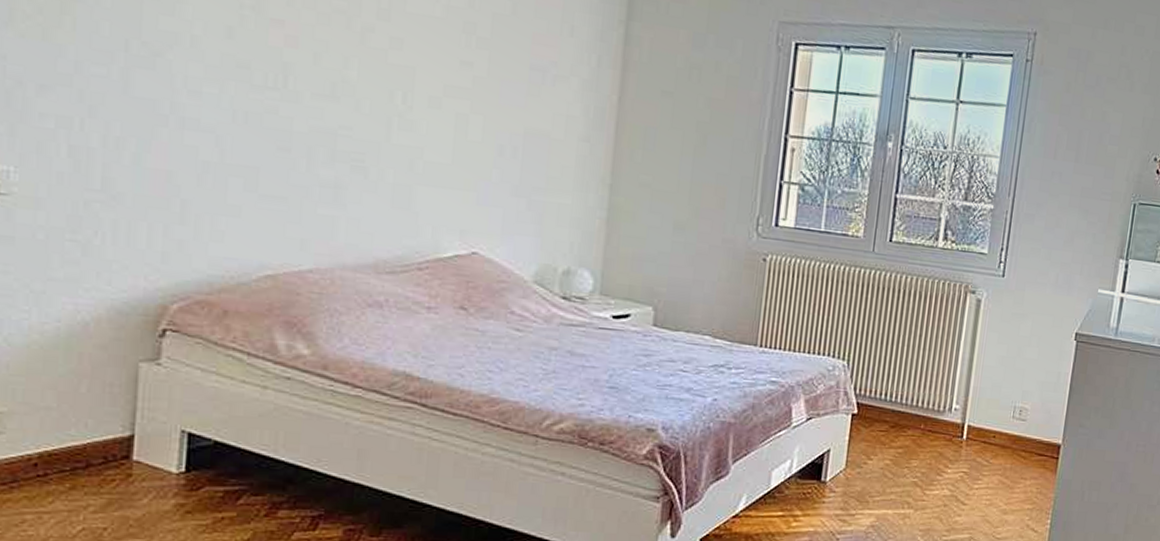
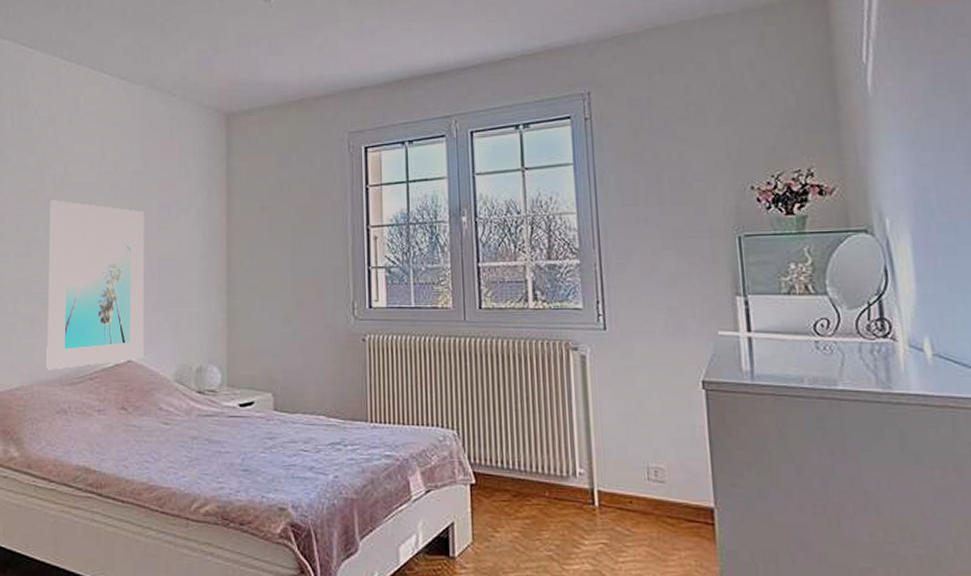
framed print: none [355,30,508,253] -> present [46,200,145,370]

